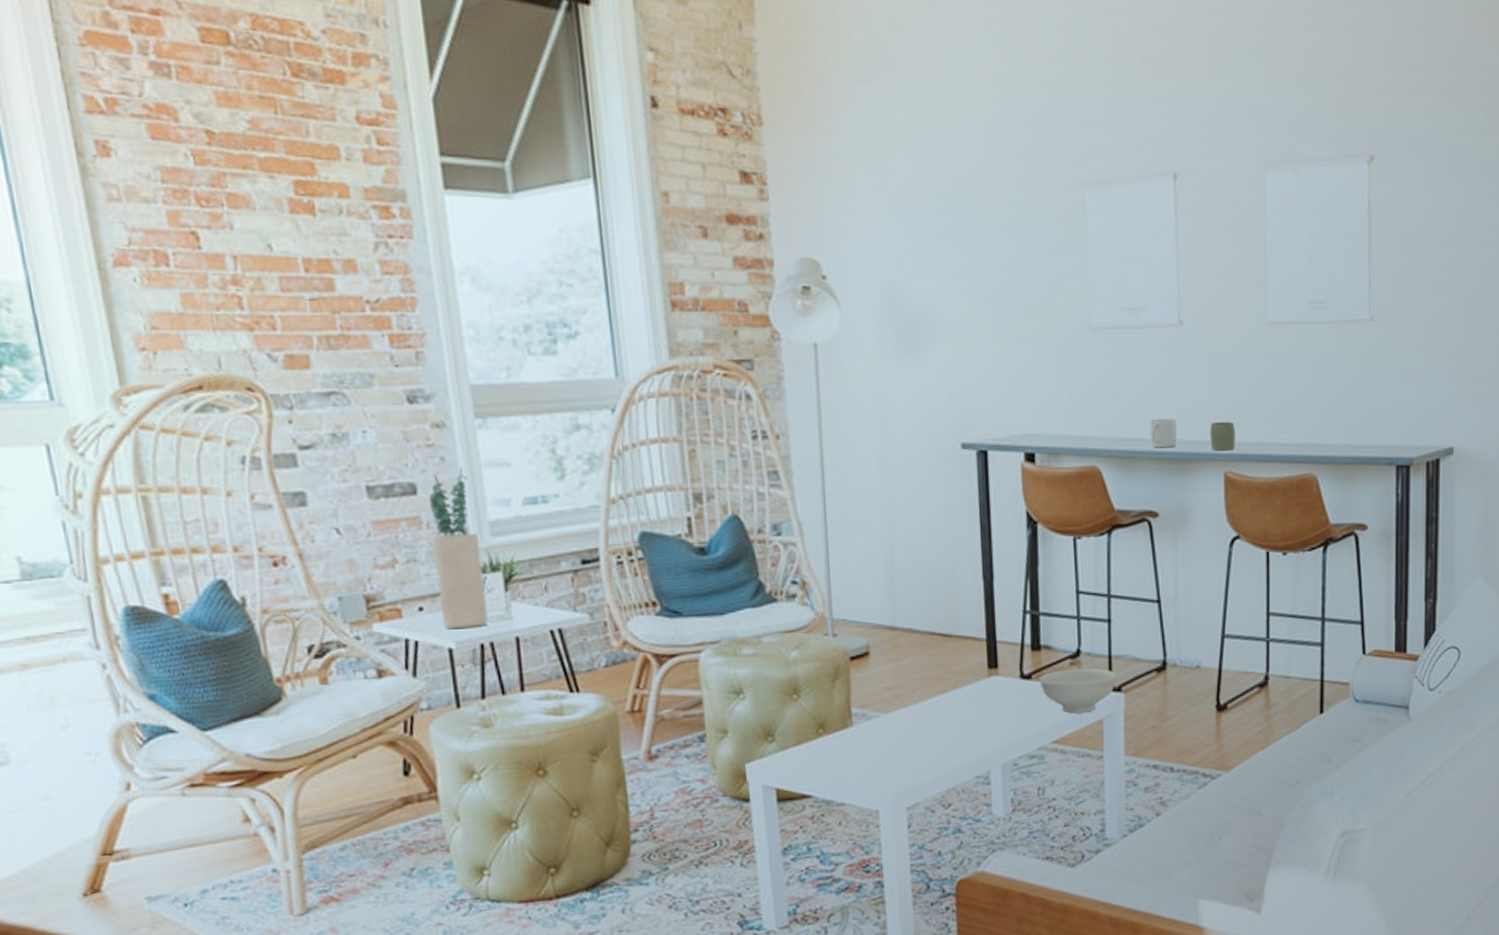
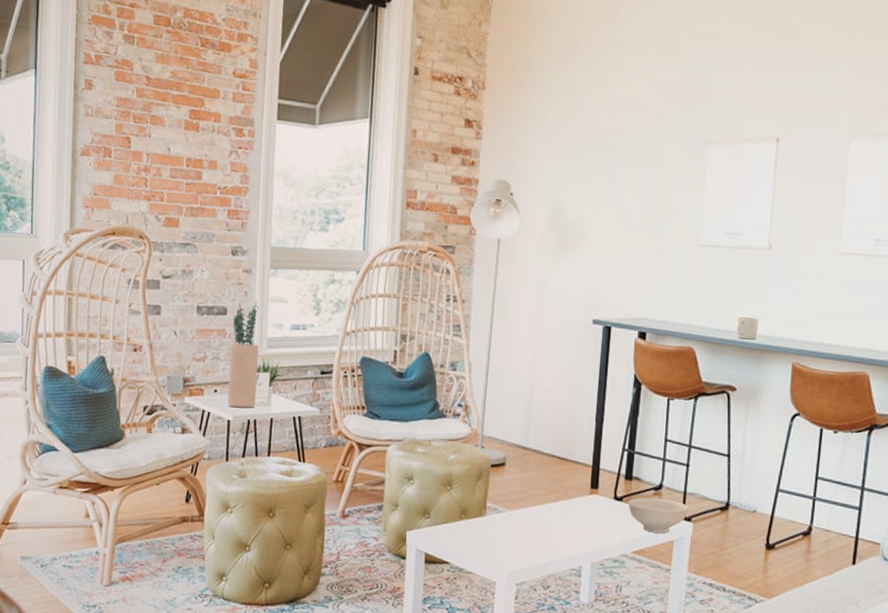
mug: present [1209,421,1235,451] -> none [783,323,805,347]

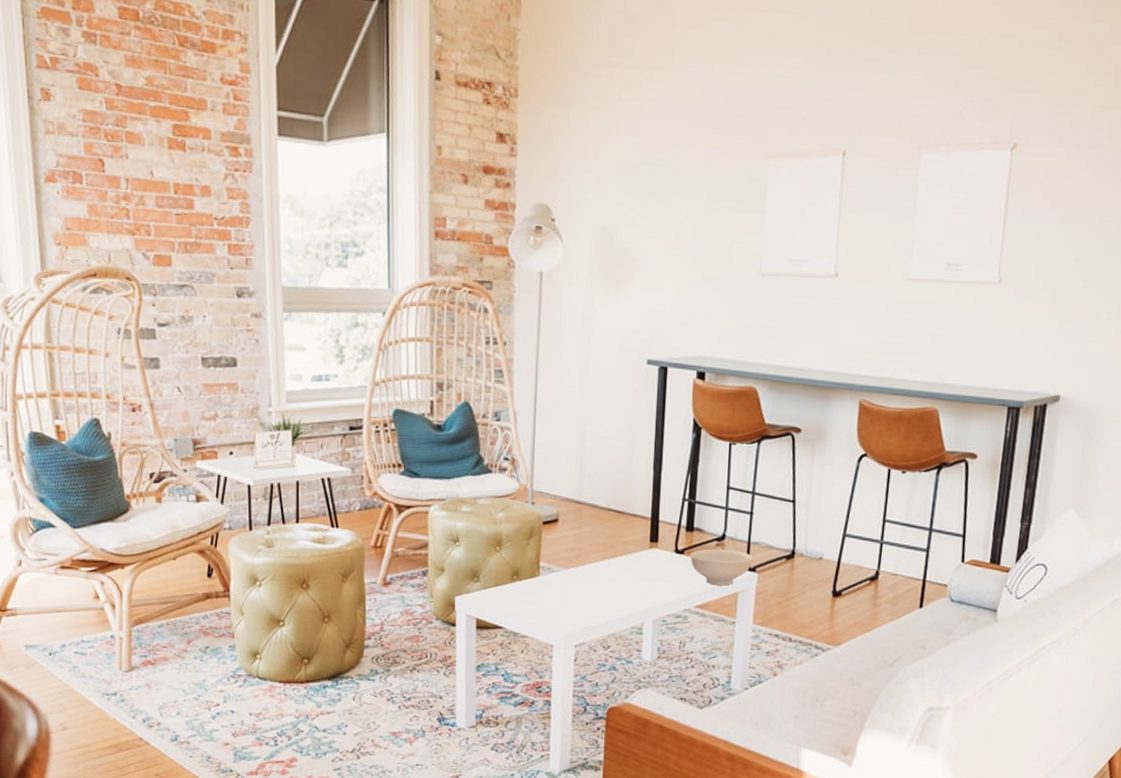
vase: present [227,300,260,408] -> none [244,348,278,471]
mug: present [737,316,758,340] -> none [801,352,824,377]

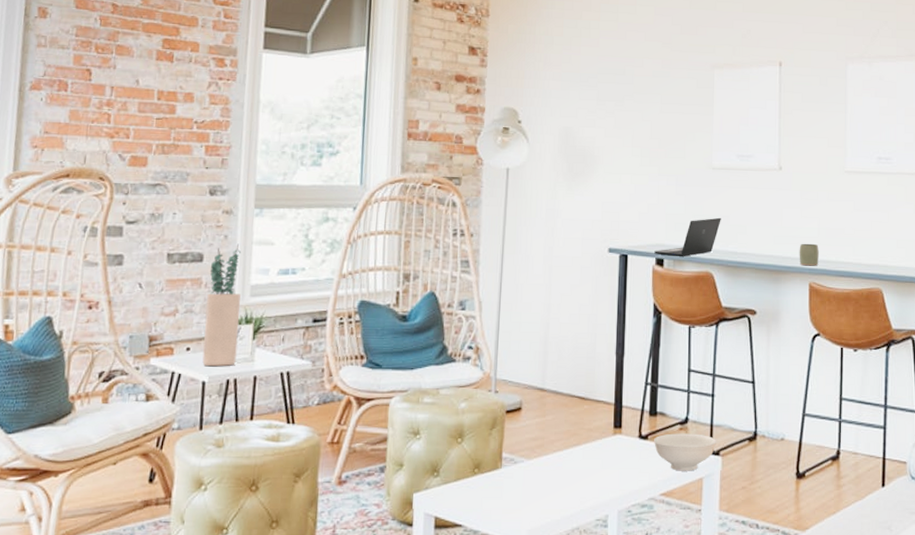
vase: none [244,348,278,471] -> present [202,243,241,367]
laptop: none [695,328,769,370] -> present [654,217,721,256]
mug: none [850,358,873,383] -> present [799,243,819,266]

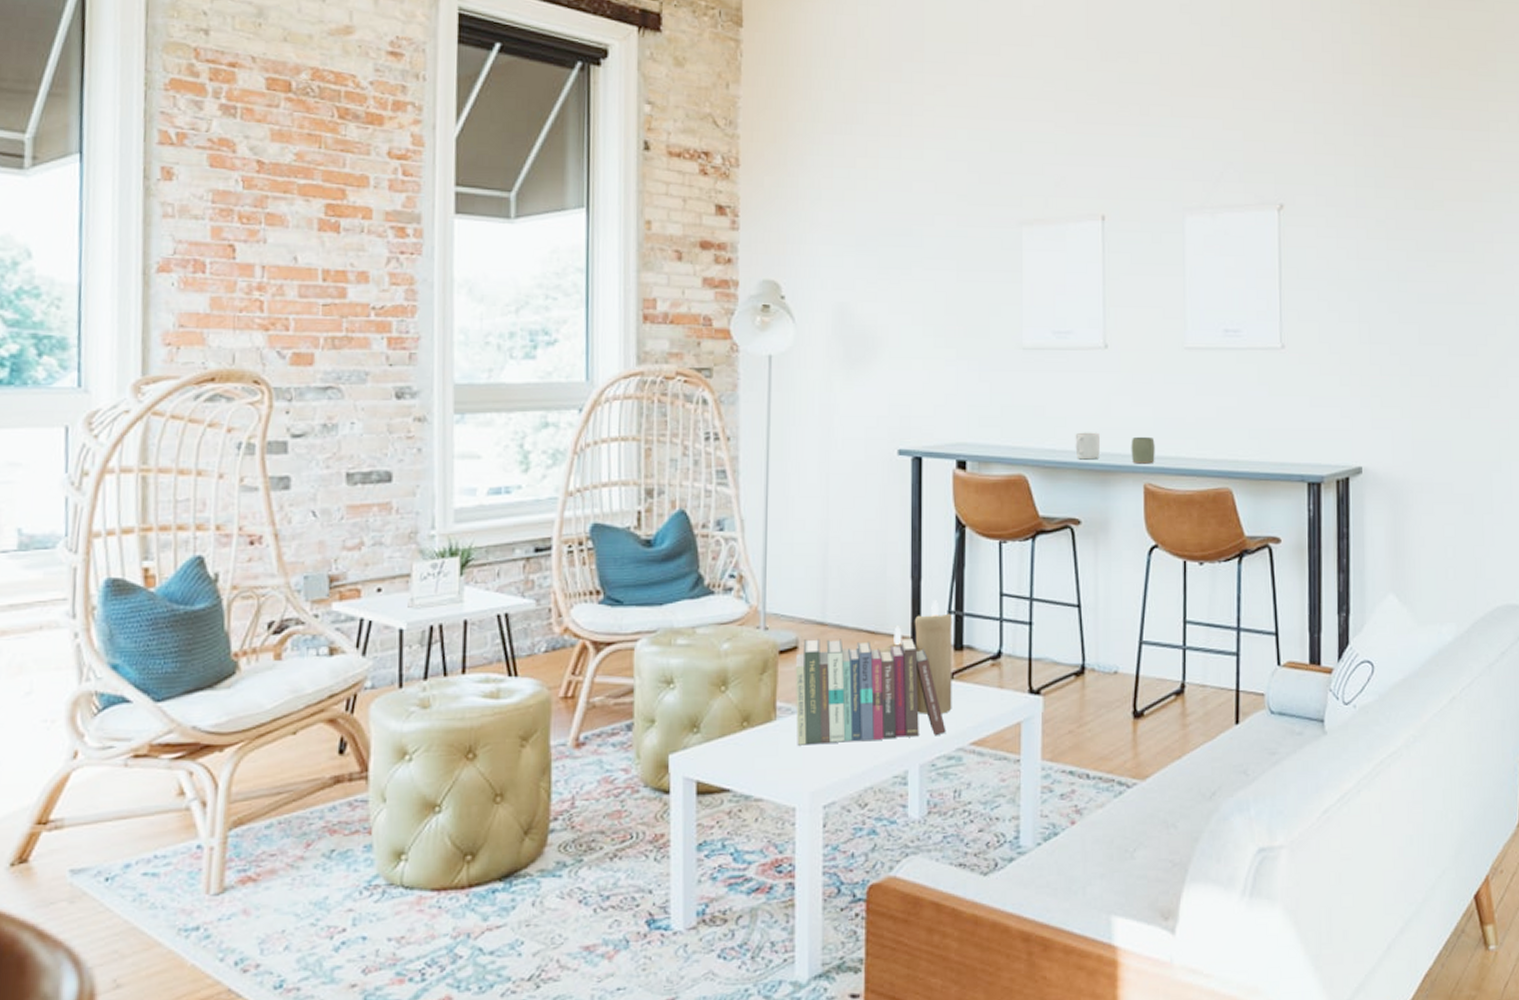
vase: present [202,243,241,367] -> none [398,458,443,611]
books: none [518,402,641,490] -> present [795,638,946,745]
candle: none [587,373,649,468] -> present [879,600,953,715]
decorative bowl: present [653,433,716,471] -> none [959,669,1036,715]
laptop: present [654,217,721,256] -> none [954,408,1035,457]
mug: none [753,238,773,261] -> present [1075,432,1100,460]

